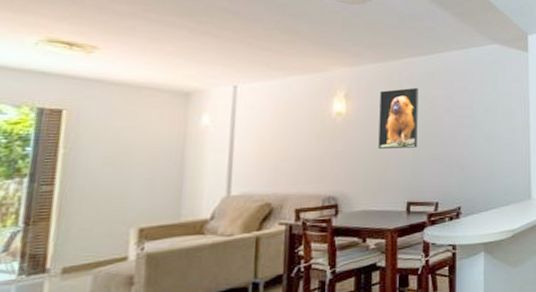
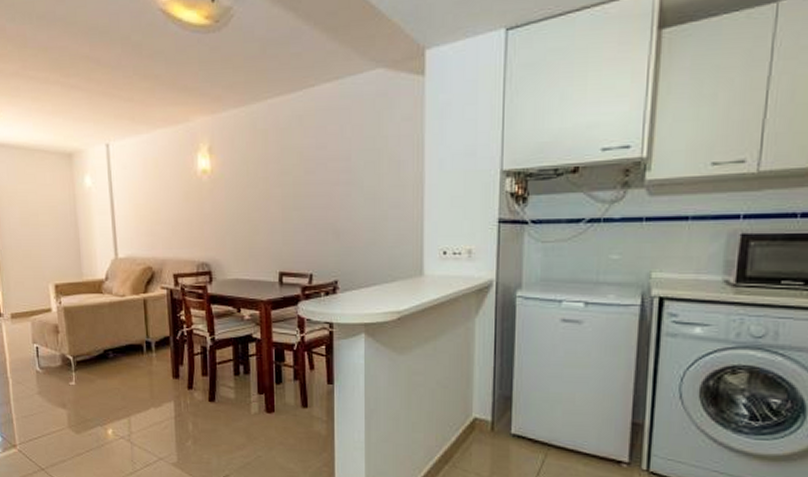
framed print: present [378,87,419,150] -> none [244,135,287,212]

